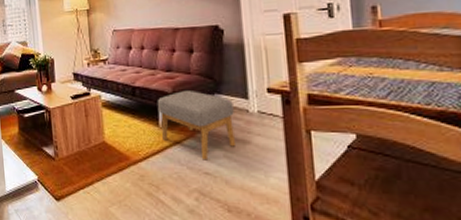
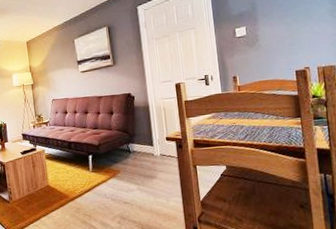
footstool: present [157,91,237,161] -> none [87,142,146,193]

